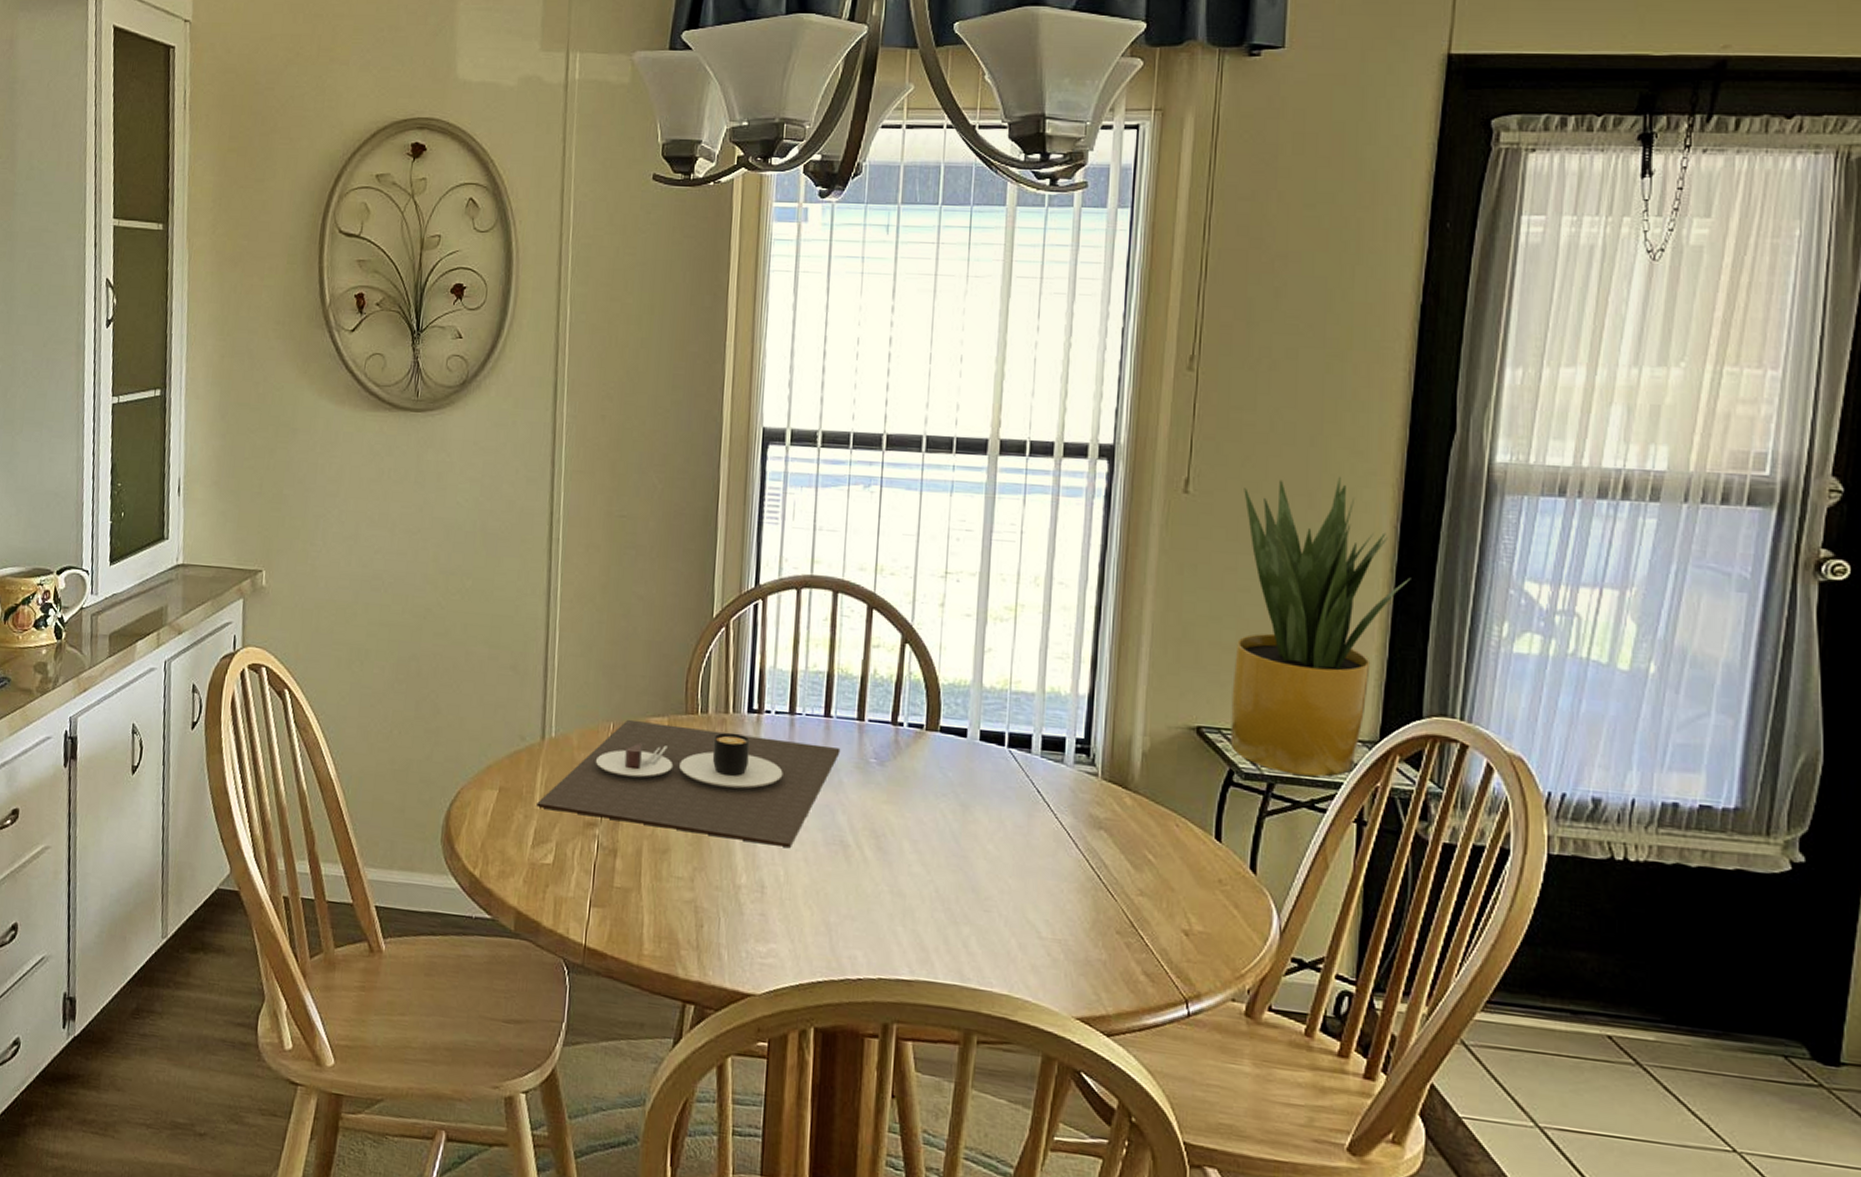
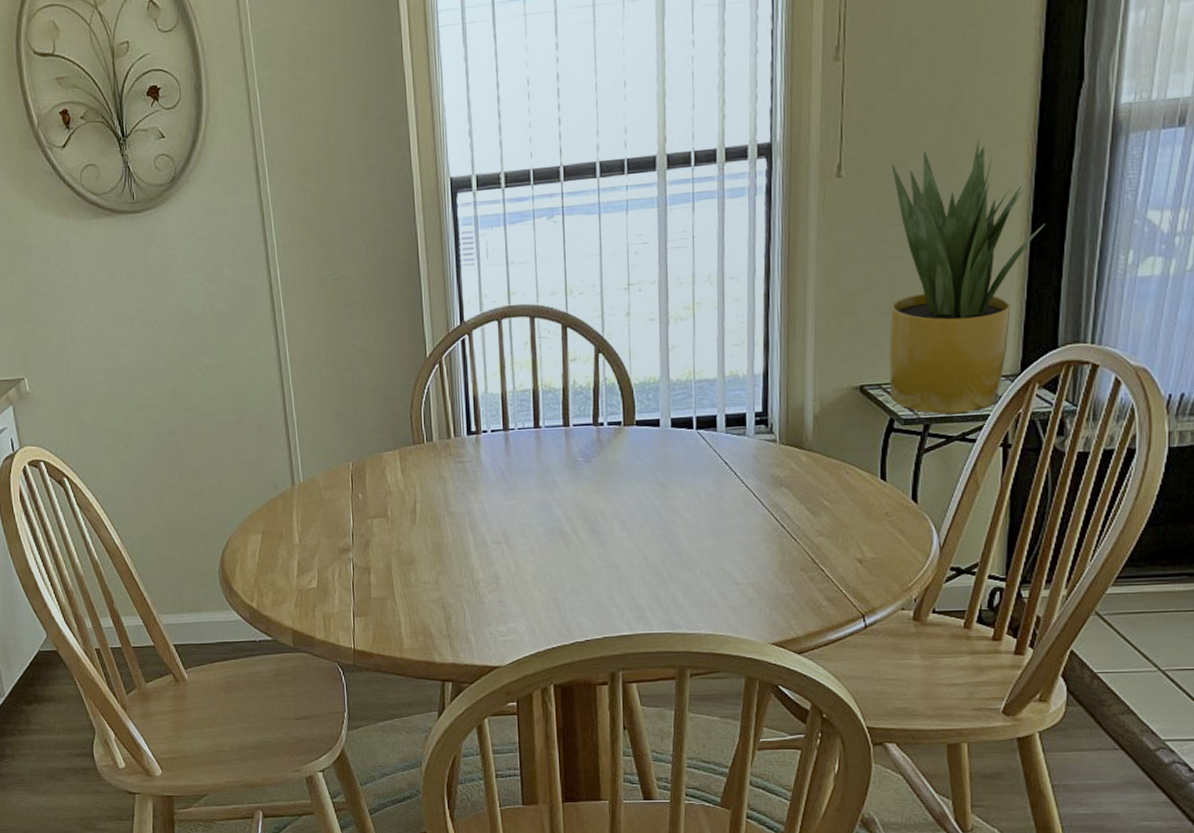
place setting: present [537,719,841,847] -> none [296,452,551,544]

